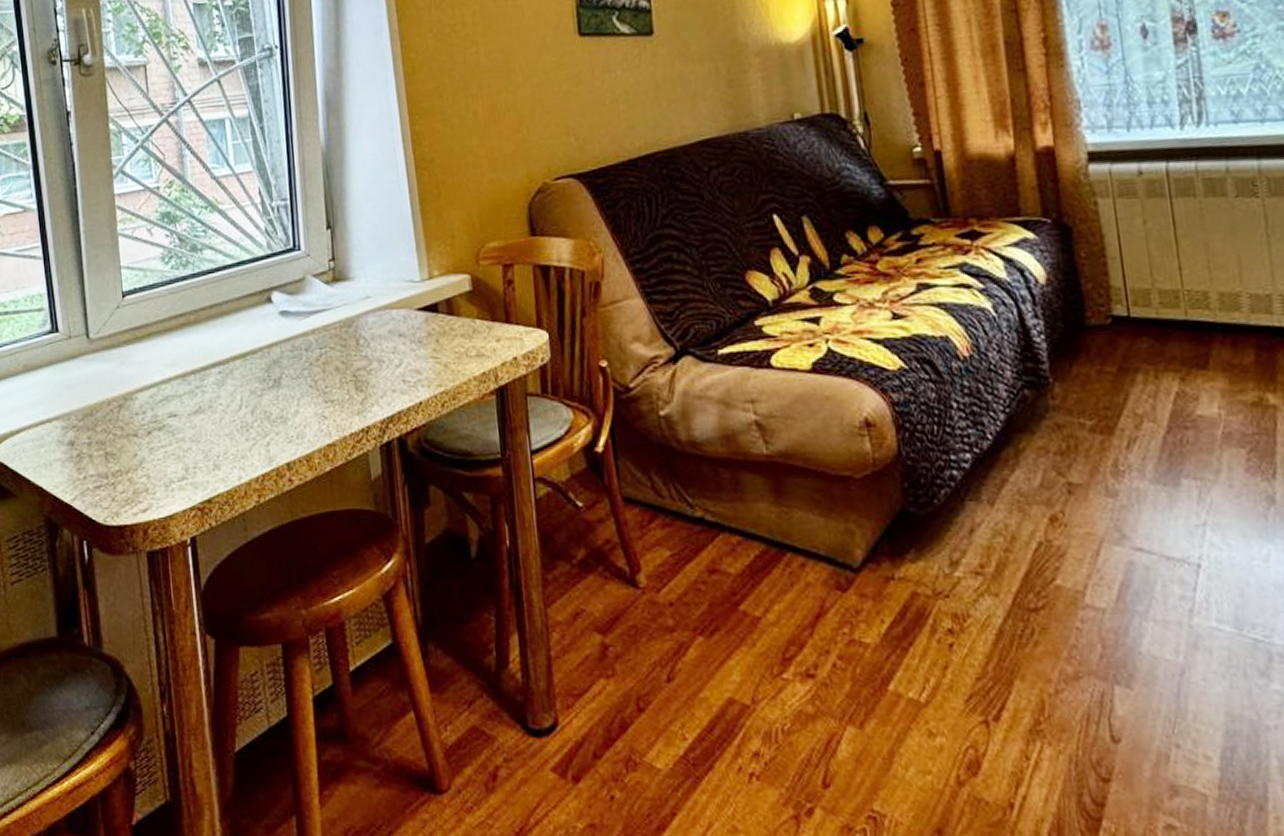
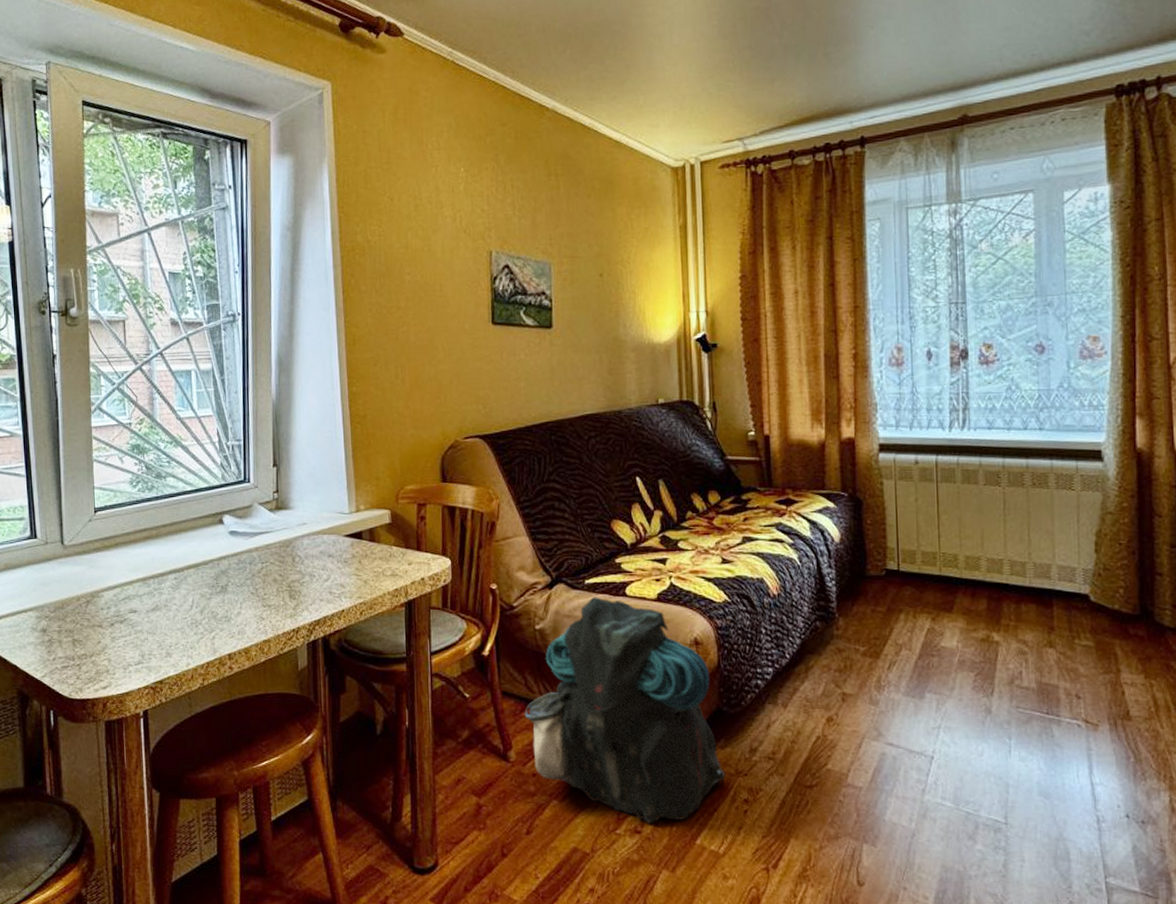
backpack: none [653,371,920,664] -> present [524,597,725,823]

